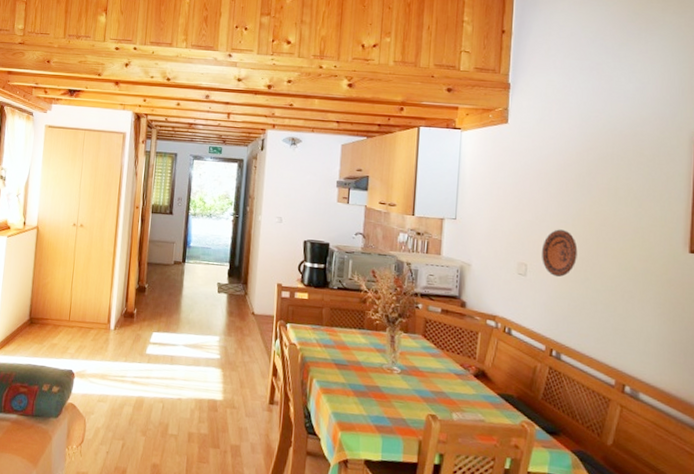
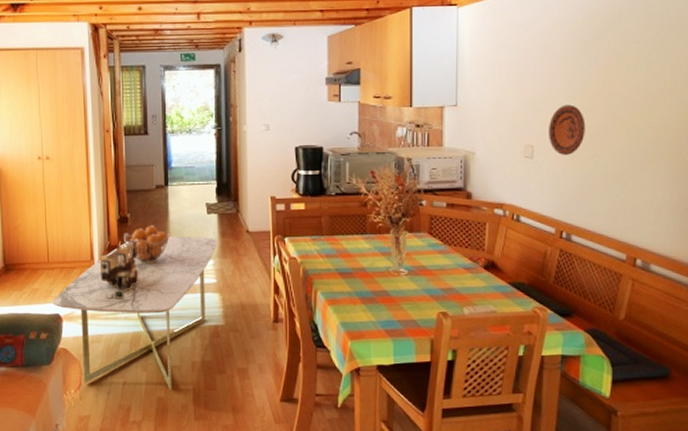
coffee table: none [68,308,225,459] -> present [53,235,218,391]
ruined building: none [114,309,151,364] -> present [99,241,139,299]
fruit basket: none [139,297,181,333] -> present [123,225,169,264]

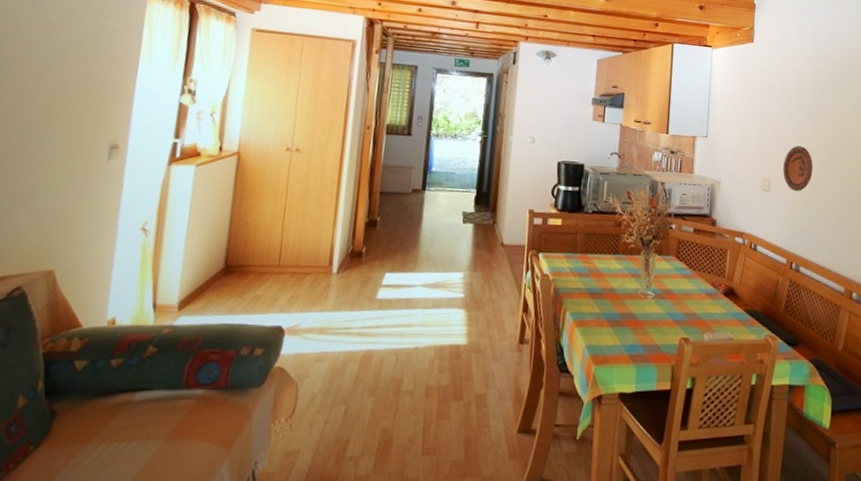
coffee table: present [53,235,218,391] -> none [276,244,471,420]
ruined building: present [99,241,139,299] -> none [337,246,384,312]
fruit basket: present [123,225,169,264] -> none [369,231,420,273]

